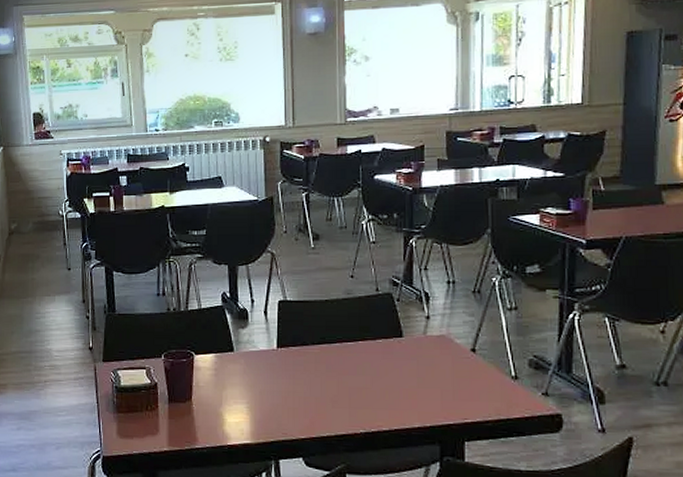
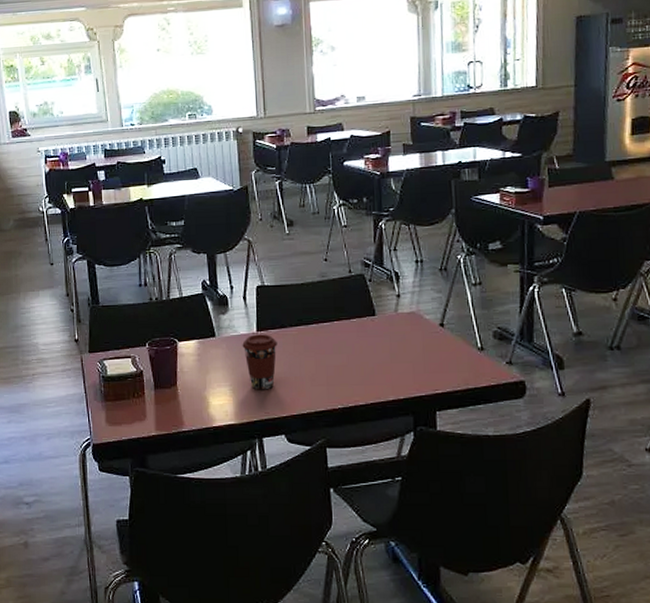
coffee cup: none [261,351,298,410] -> present [242,334,277,390]

